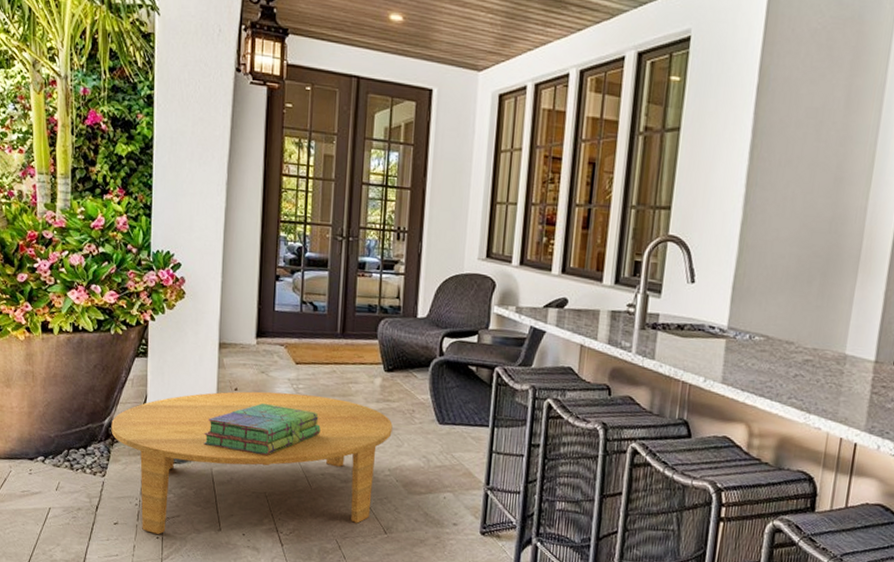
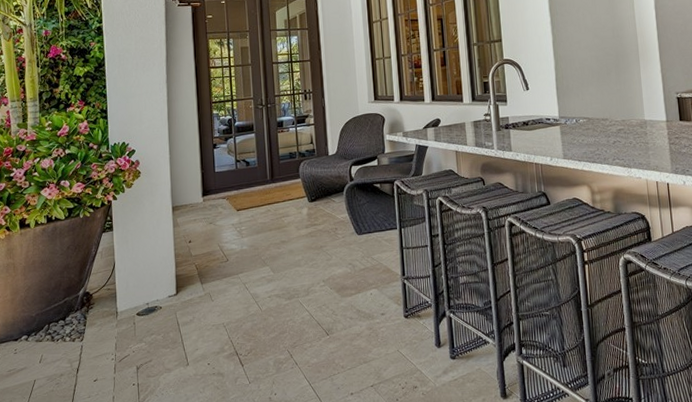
coffee table: present [111,391,393,535] -> none [85,231,322,382]
stack of books: present [203,403,321,456] -> none [166,246,264,294]

